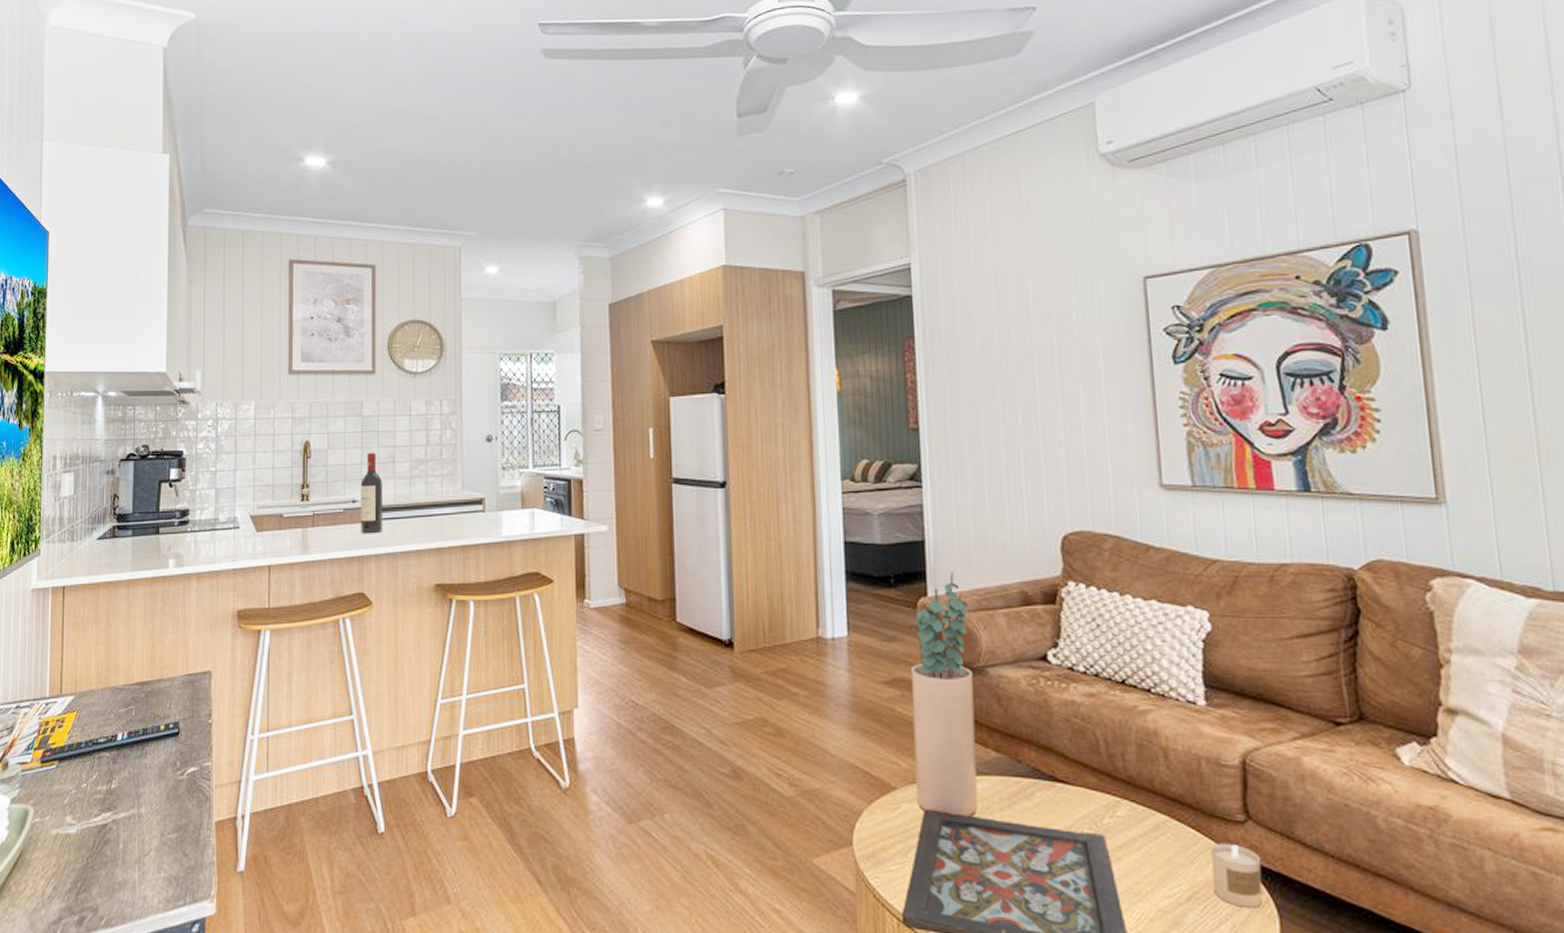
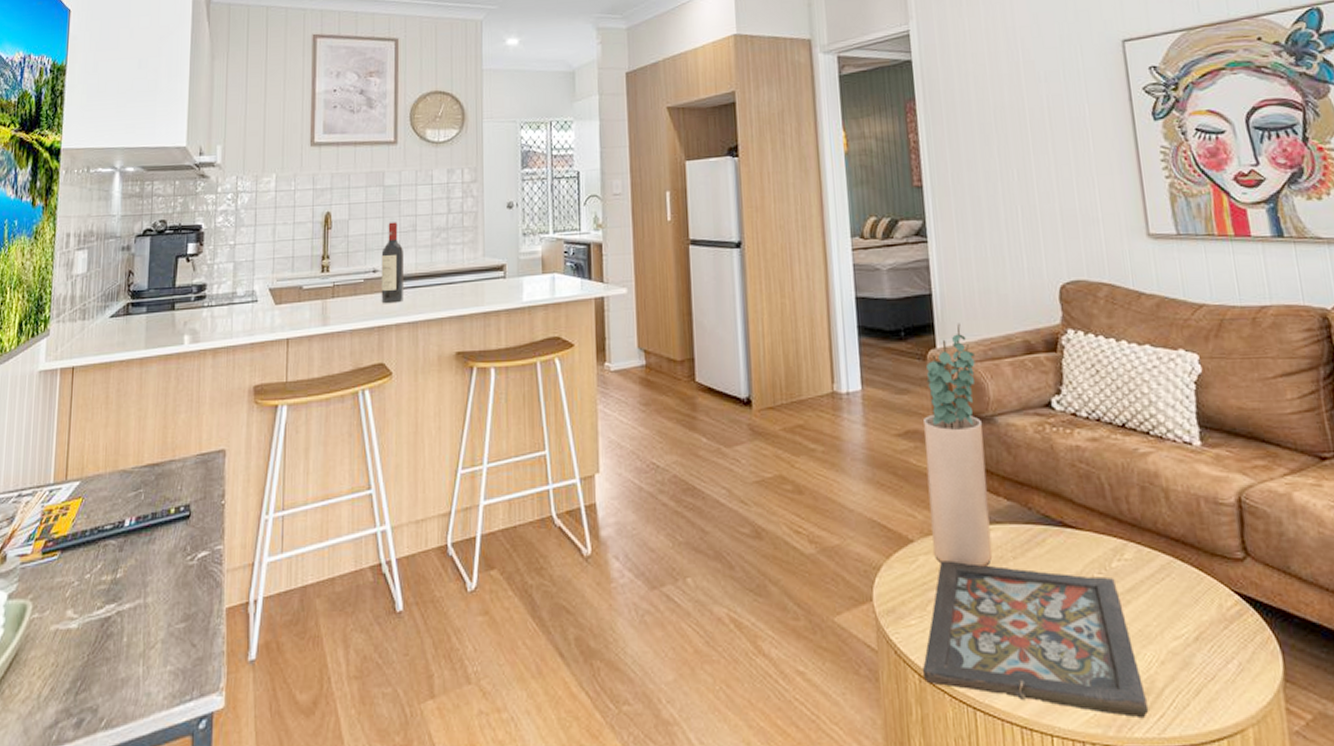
candle: present [1211,843,1263,908] -> none [1214,581,1266,645]

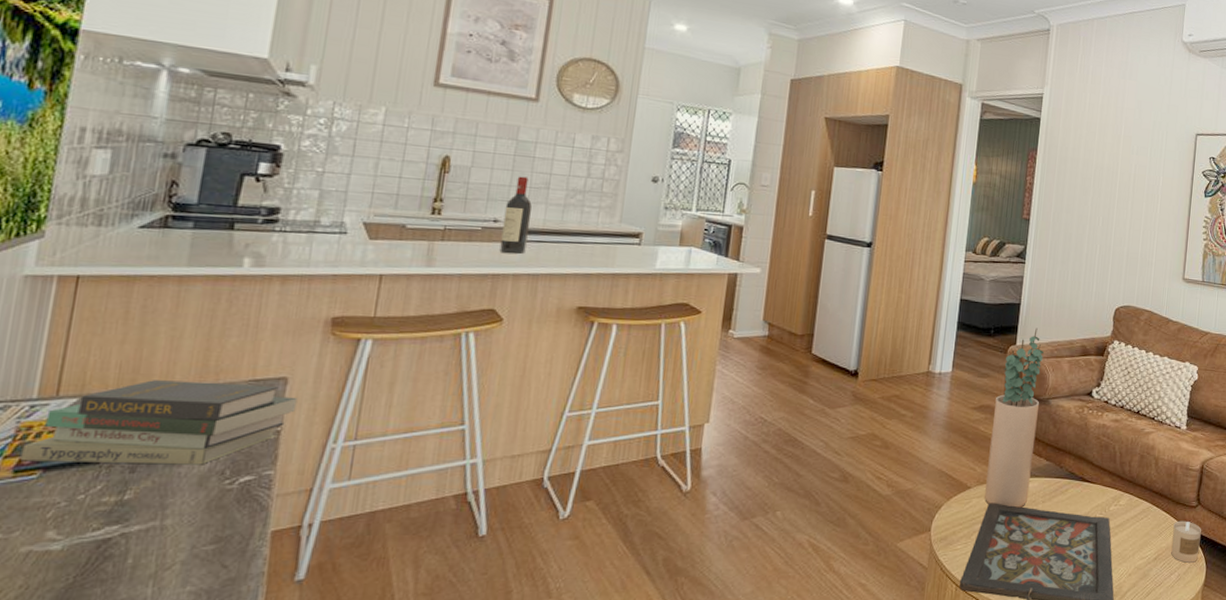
books: none [46,458,235,543] -> present [20,380,298,465]
candle: none [1214,581,1266,645] -> present [1171,521,1202,563]

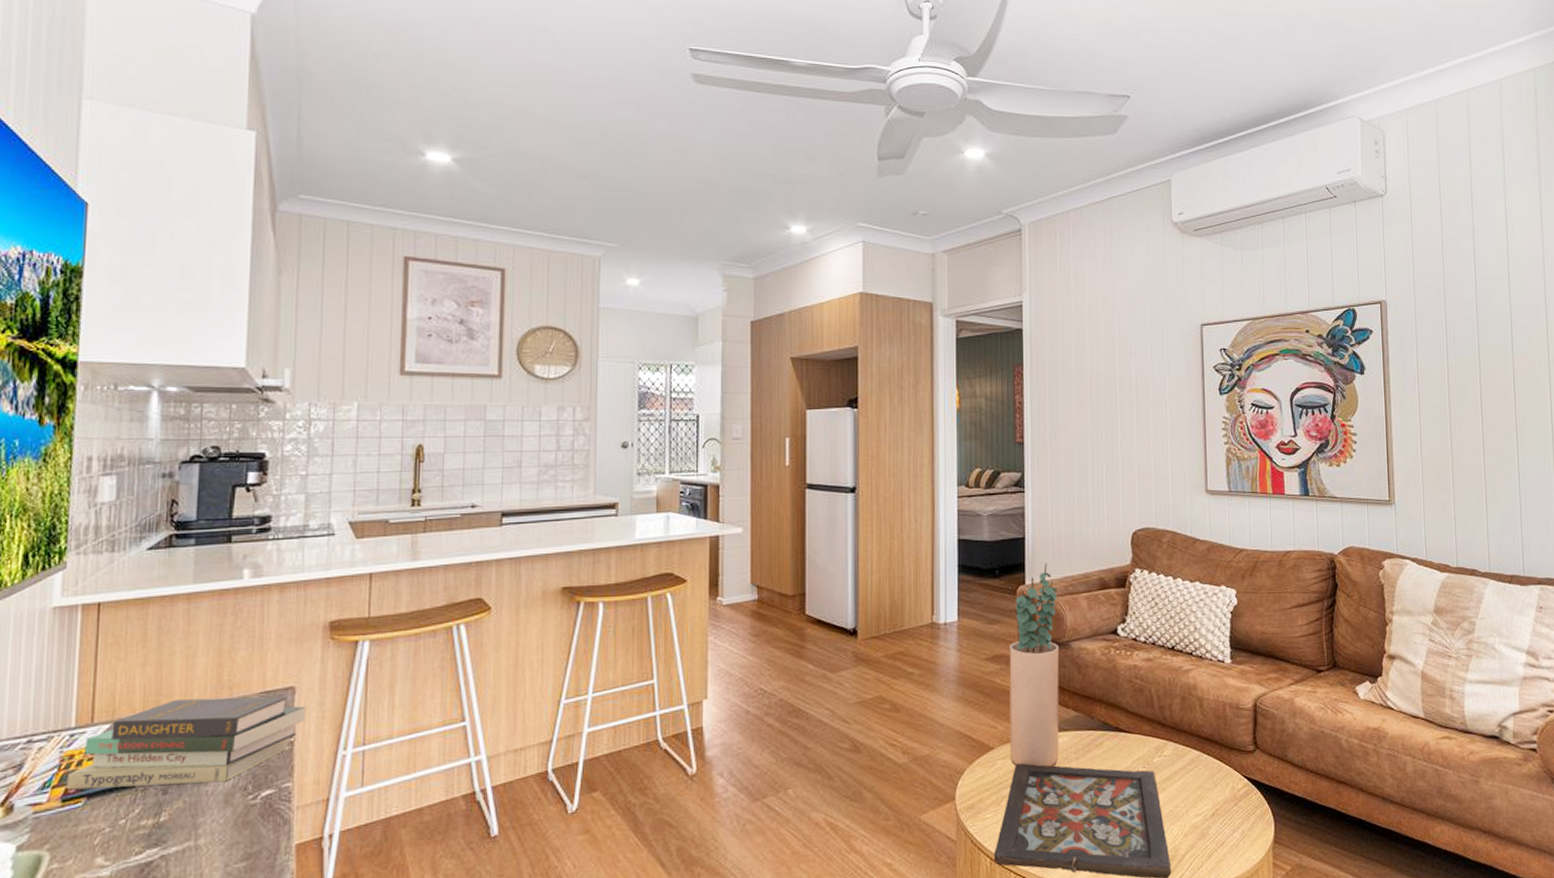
wine bottle: present [499,176,533,255] -> none [480,457,507,539]
candle: present [1171,521,1202,563] -> none [1230,768,1264,817]

